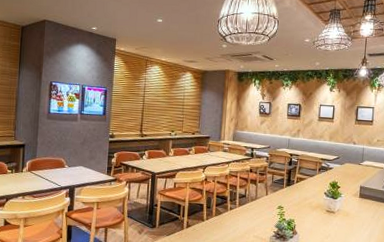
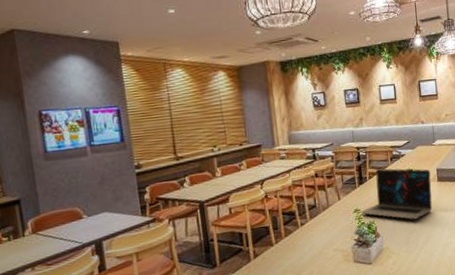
laptop: none [283,176,354,227] -> present [360,168,432,220]

